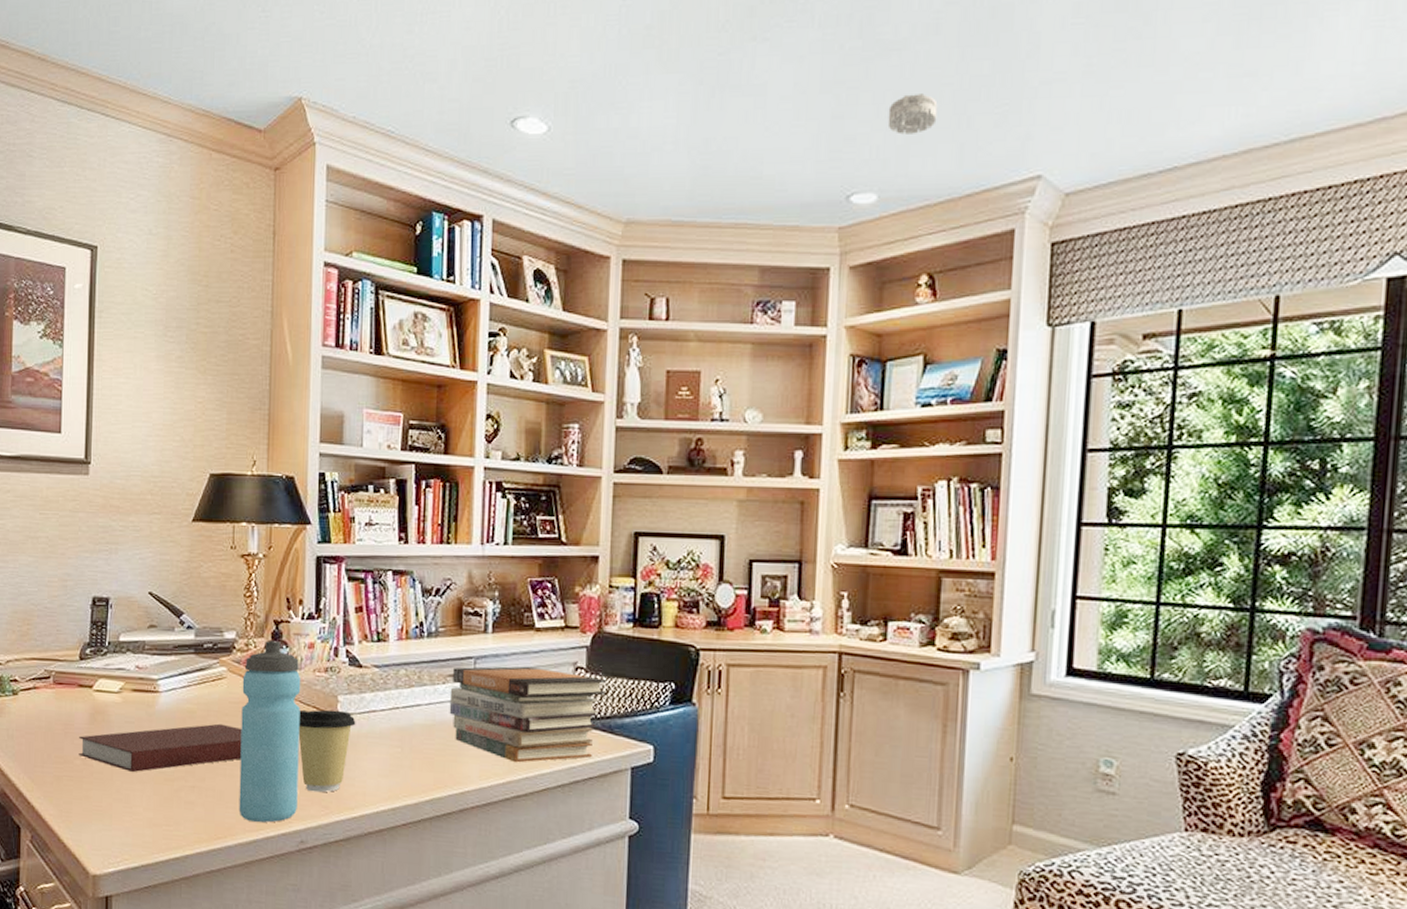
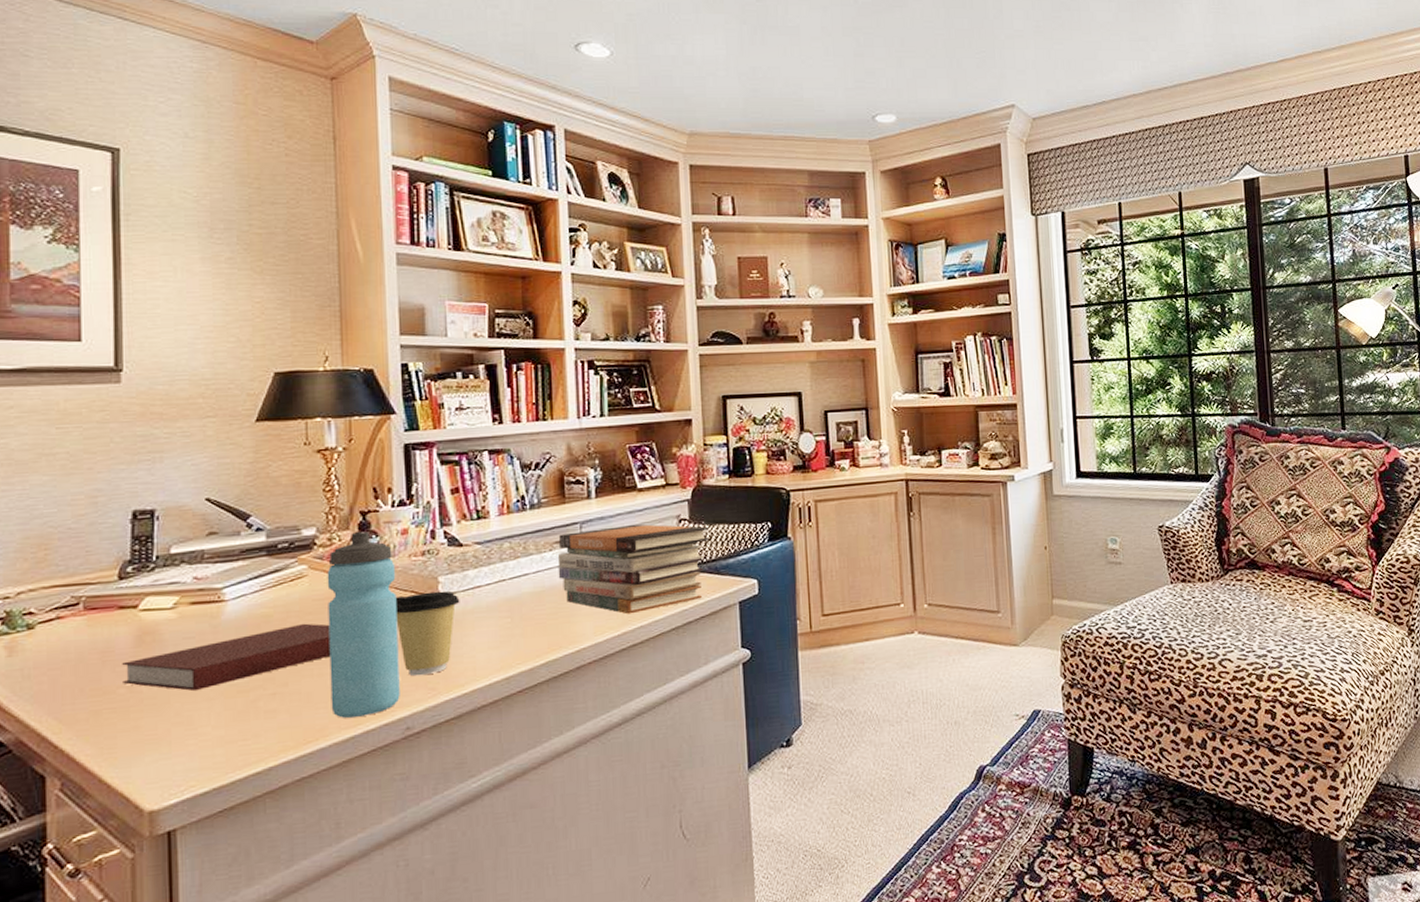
smoke detector: present [887,94,938,135] -> none [897,40,935,71]

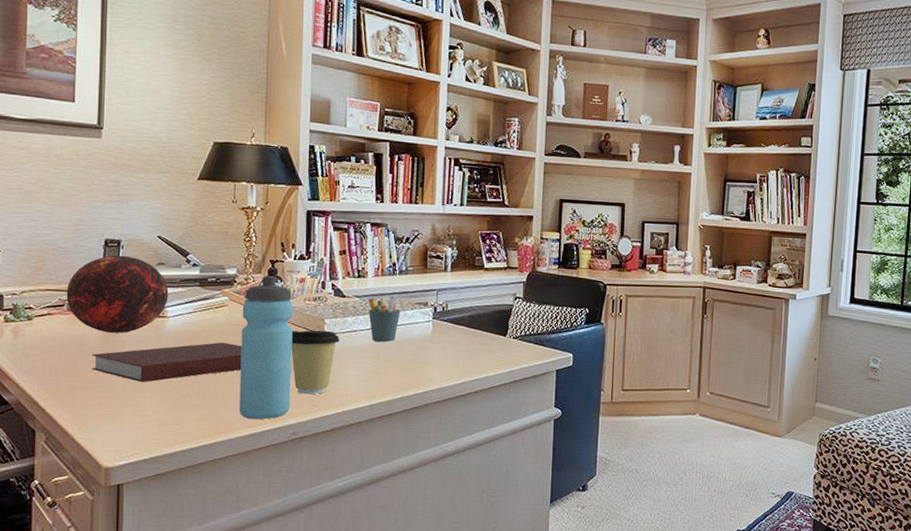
decorative orb: none [81,528,225,632] -> present [66,255,169,333]
pen holder: none [493,535,537,596] -> present [368,295,401,342]
book stack: present [557,524,709,615] -> none [416,296,538,368]

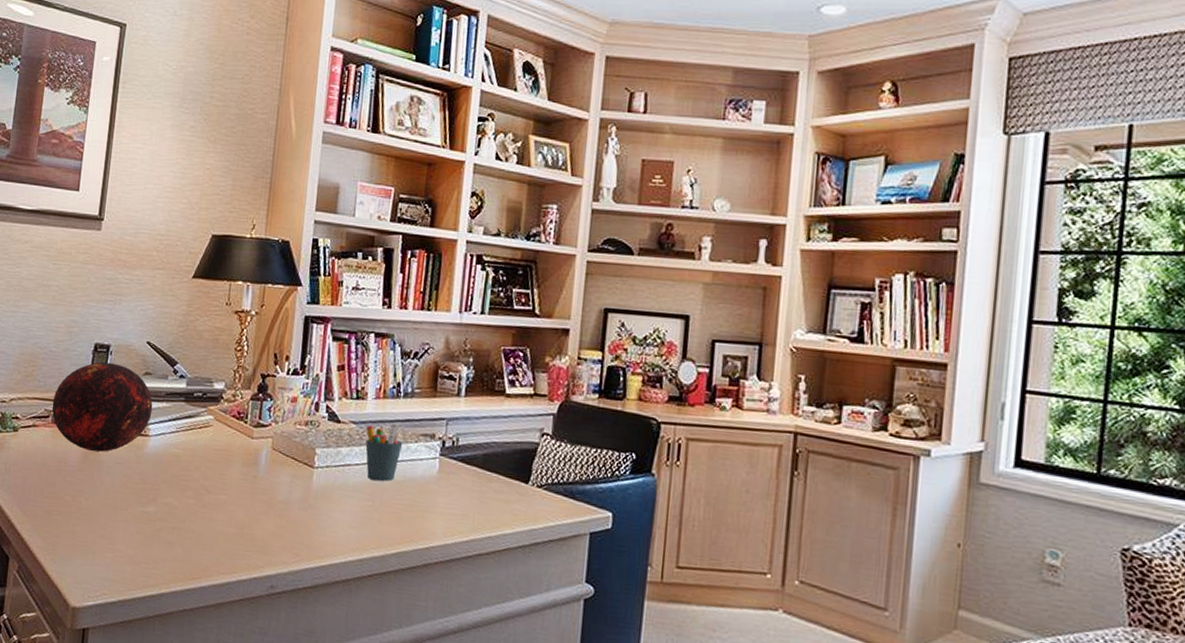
notebook: present [92,342,242,383] -> none [69,468,224,511]
water bottle: present [239,276,294,420] -> none [214,393,283,567]
coffee cup: present [291,330,340,395] -> none [276,460,331,540]

